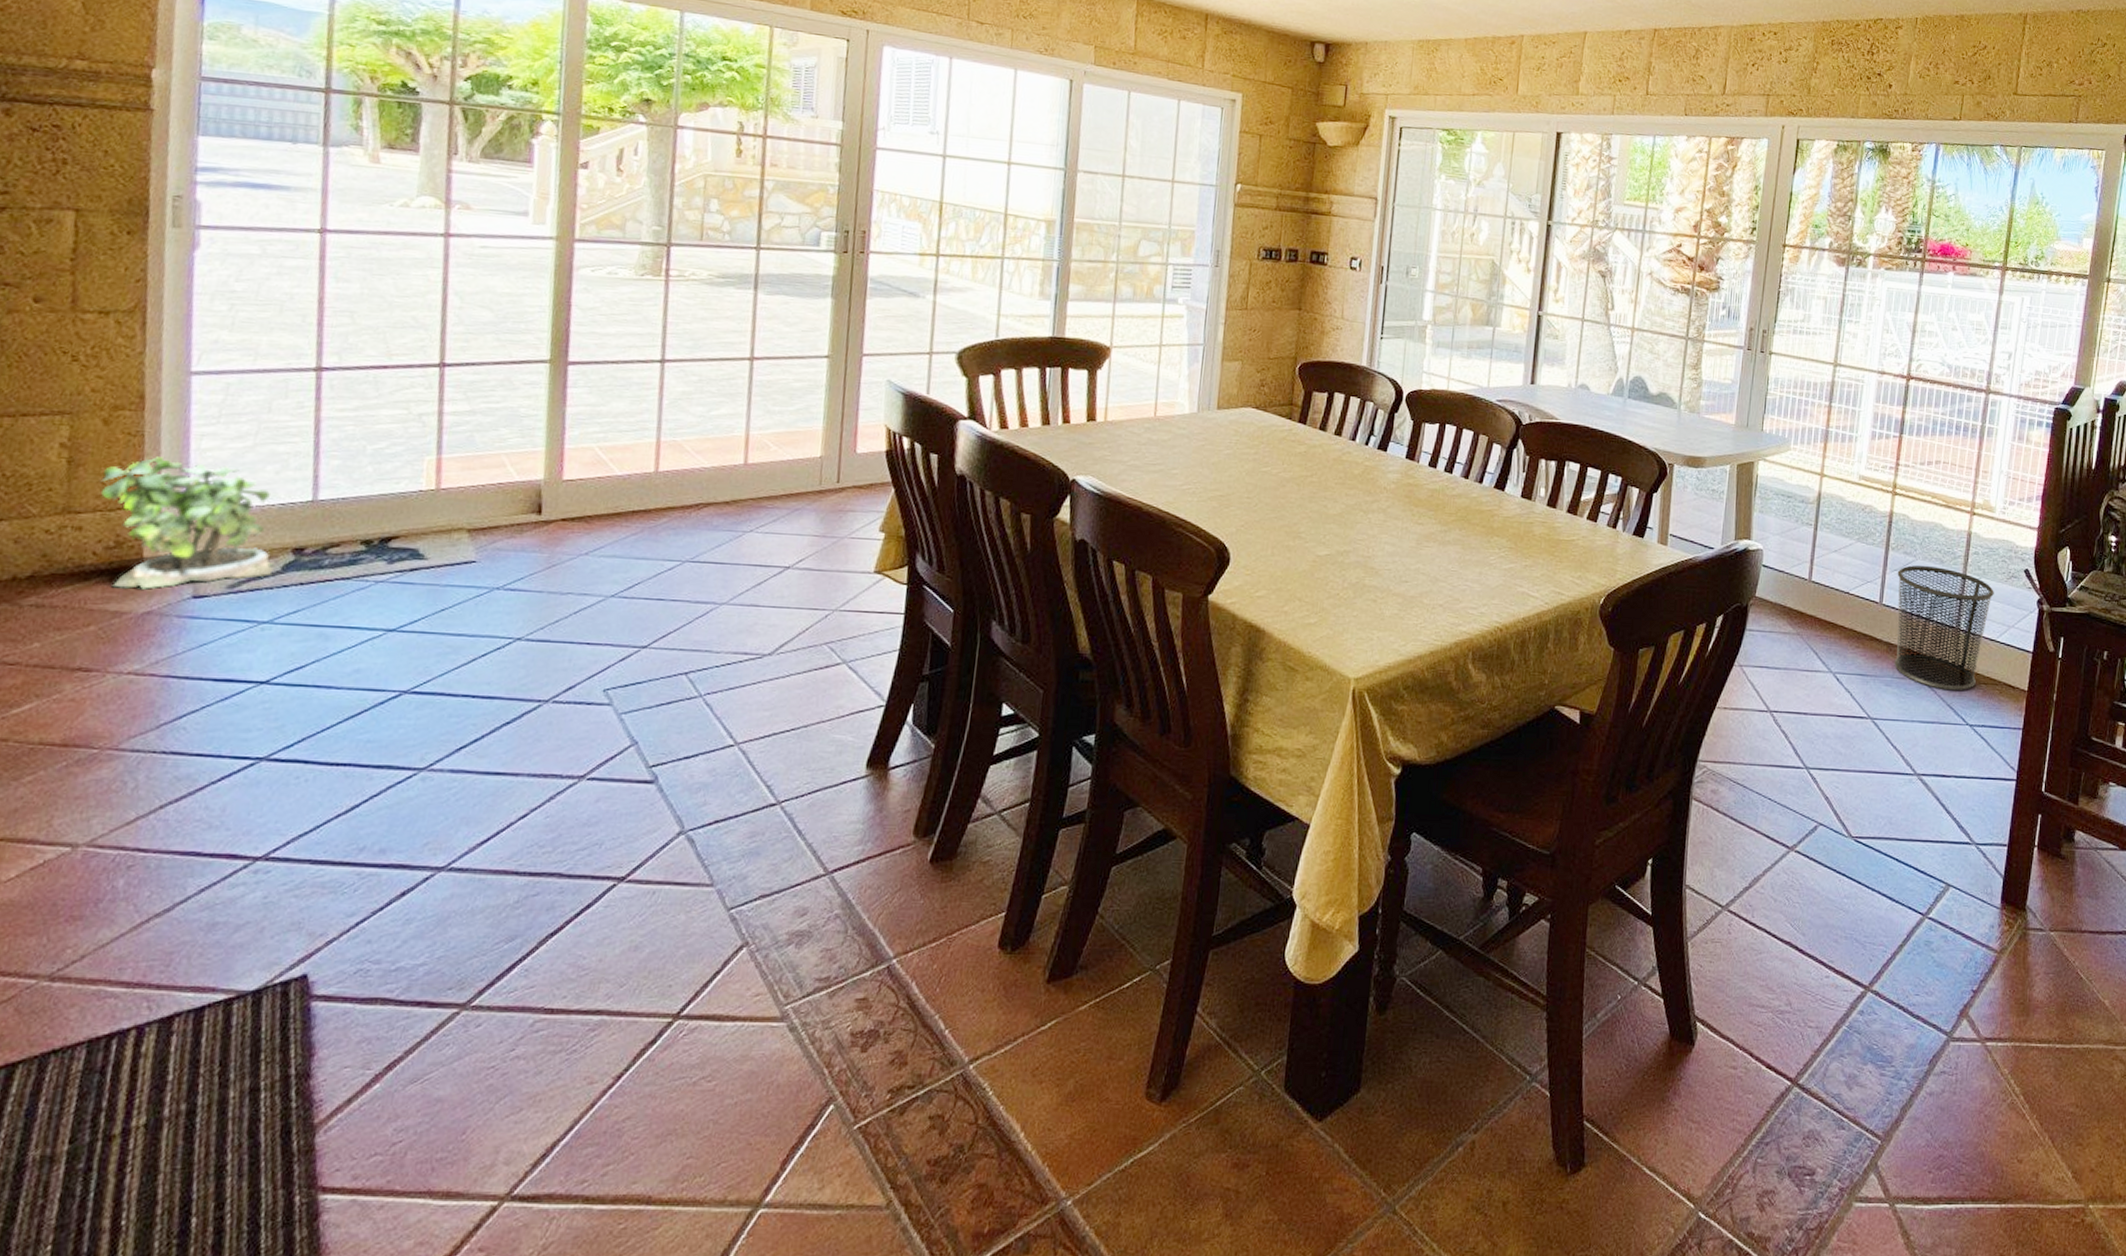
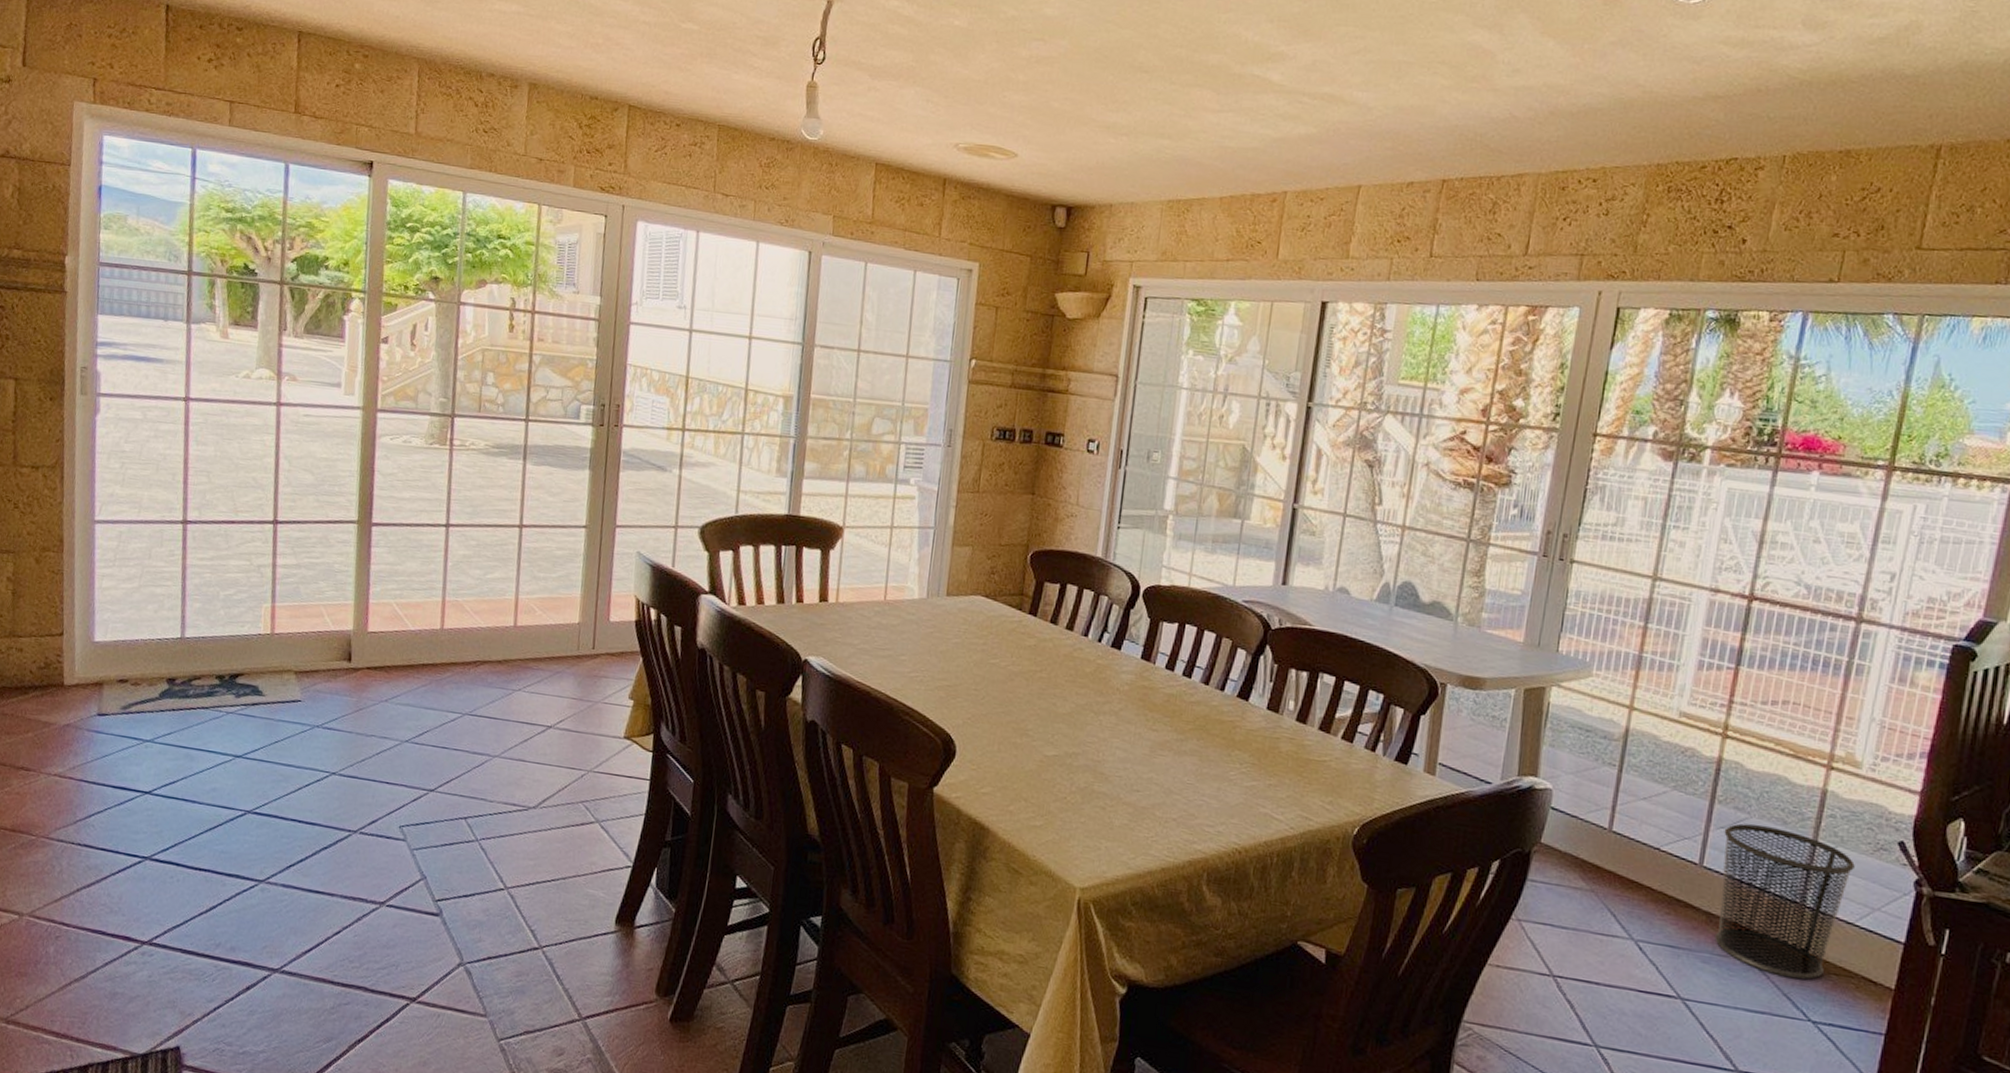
potted plant: present [99,452,274,589] -> none [33,590,154,705]

